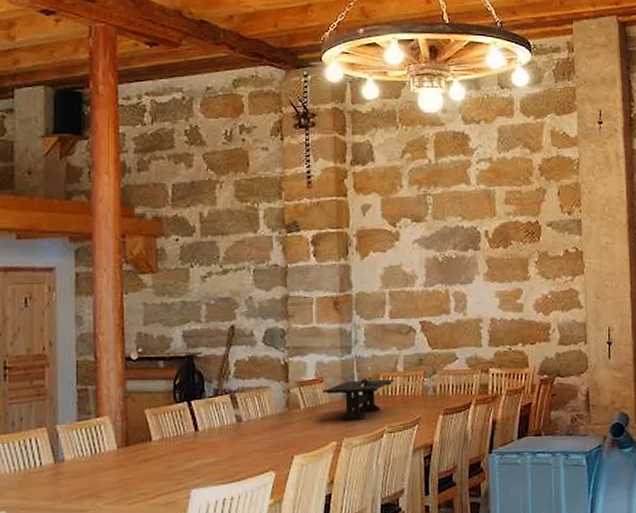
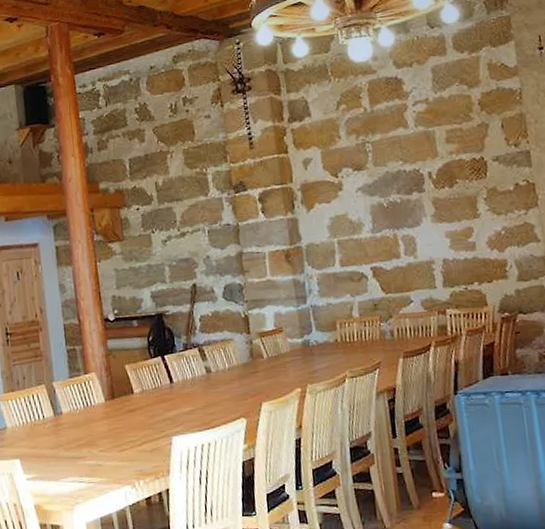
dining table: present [323,366,395,421] -> none [283,314,352,368]

